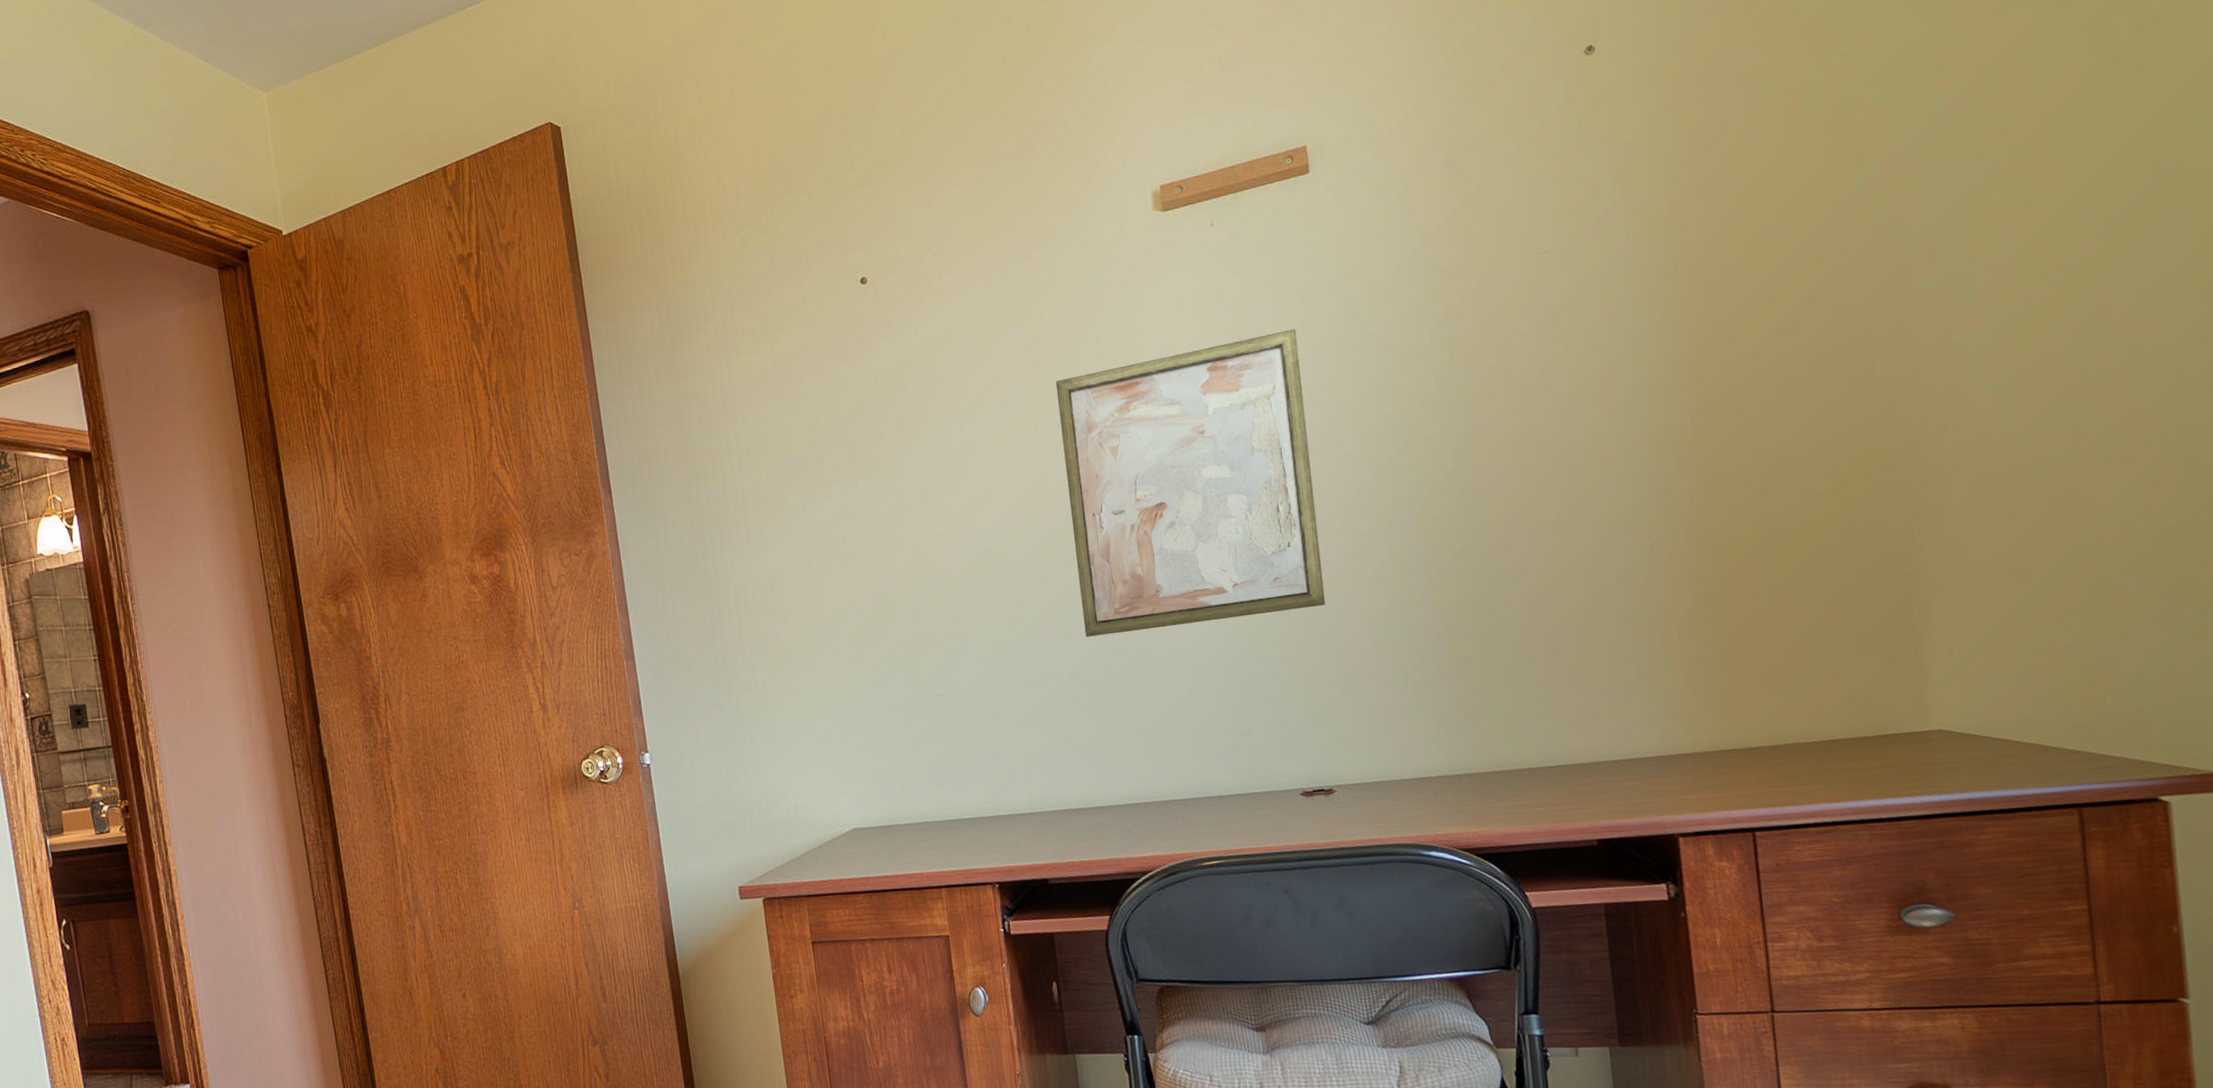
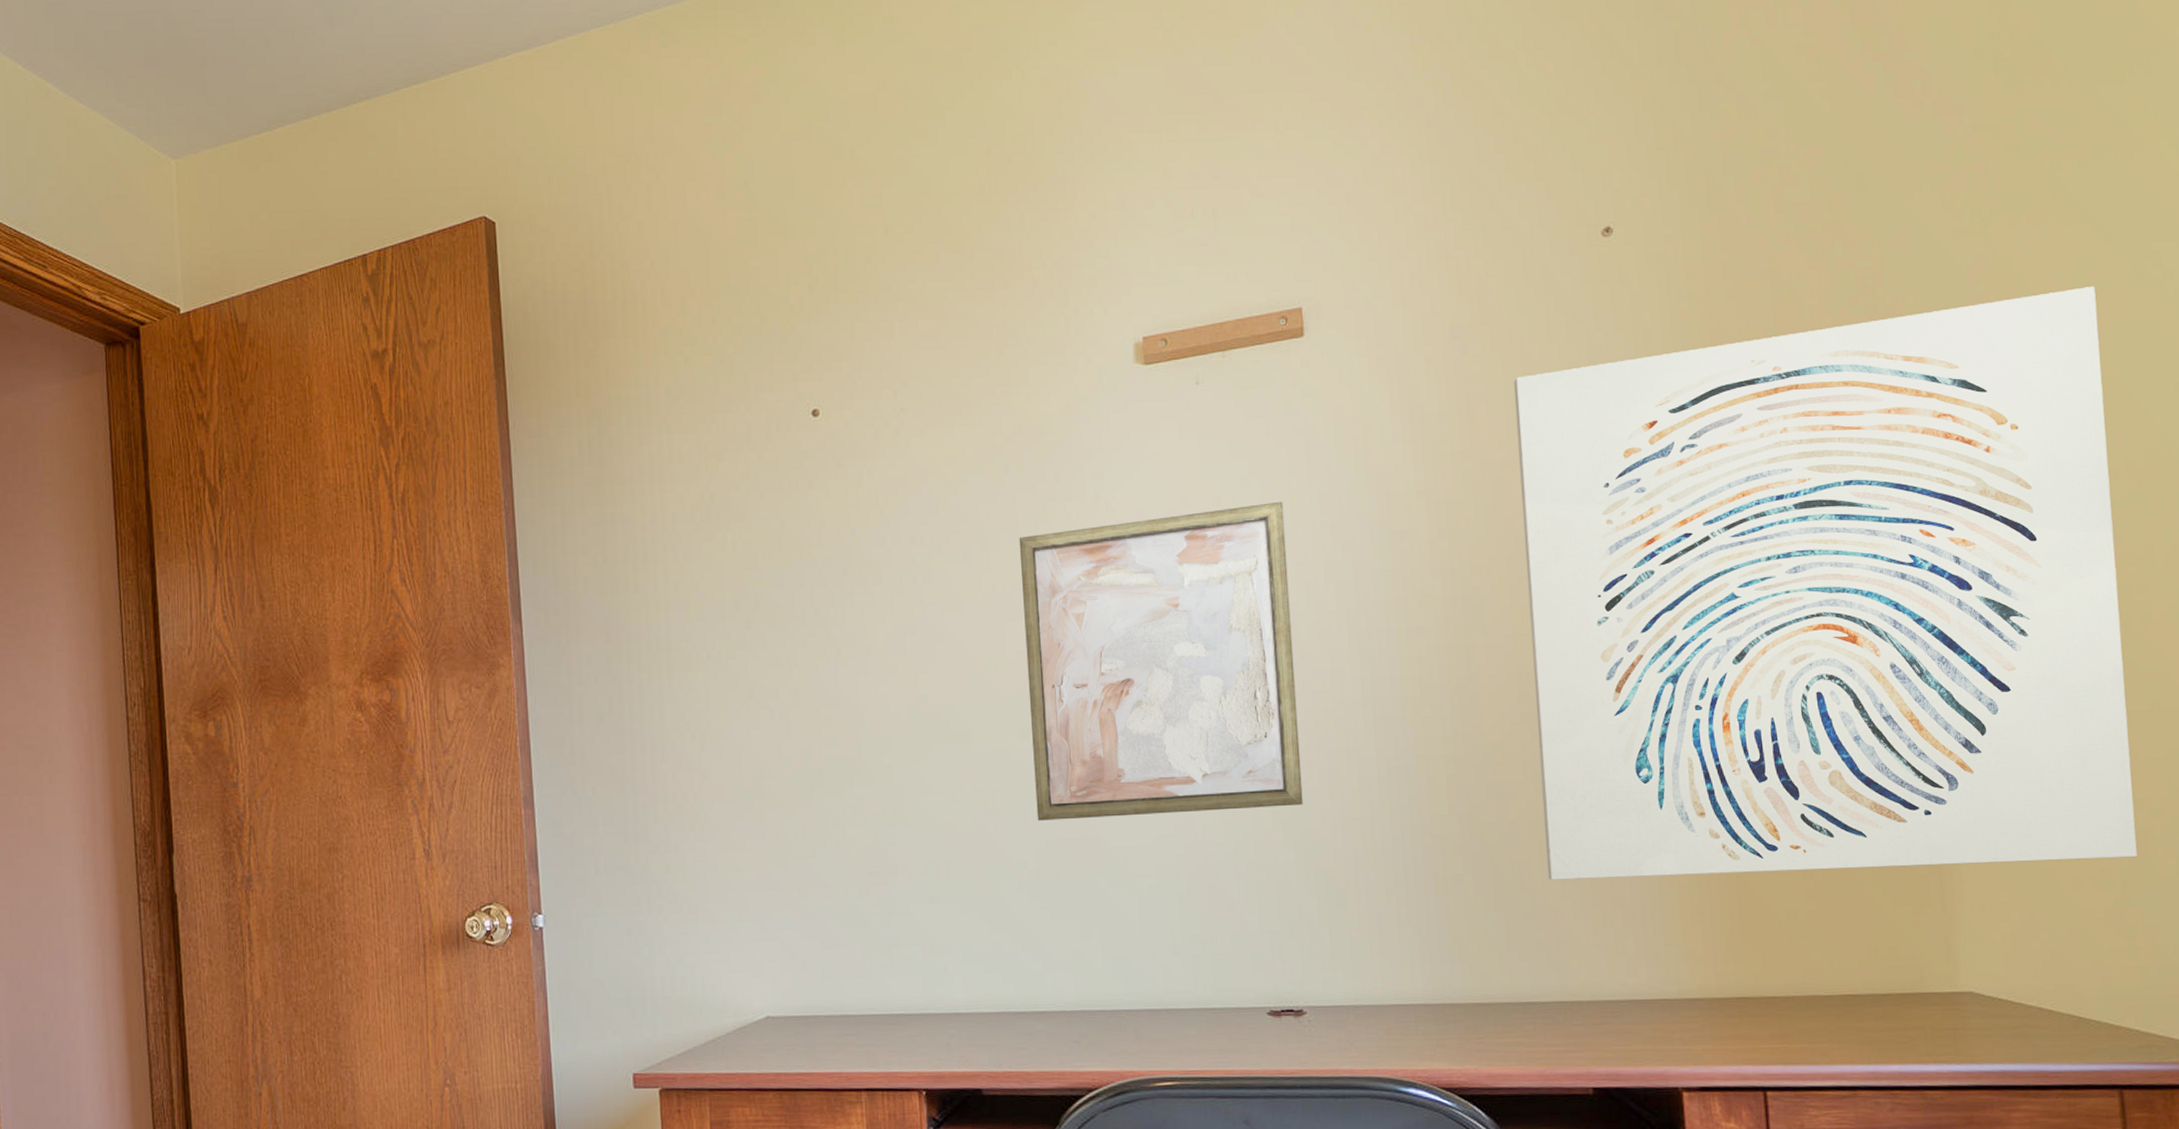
wall art: none [1505,64,2095,657] -> present [1513,286,2138,880]

